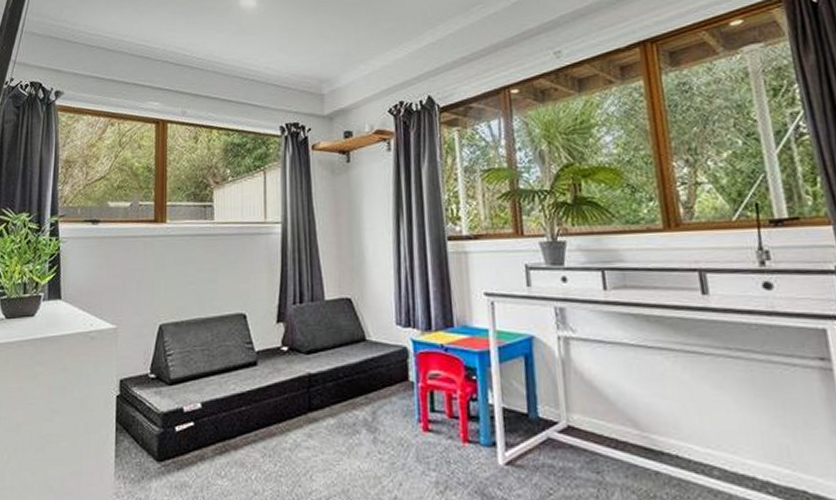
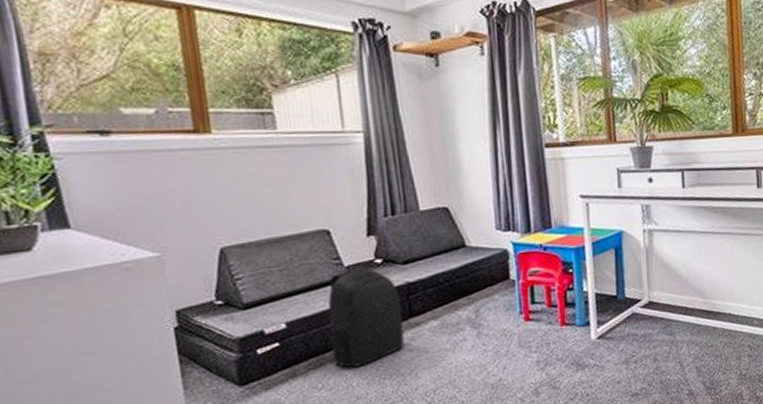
backpack: none [236,351,302,459] -> present [328,266,405,368]

